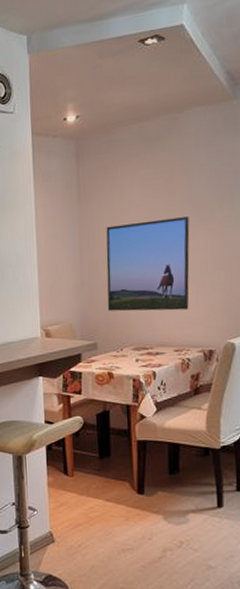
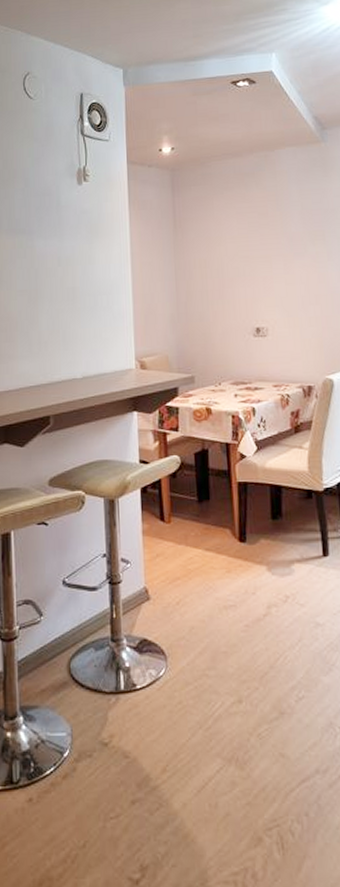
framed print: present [106,217,190,311] -> none [202,251,287,345]

